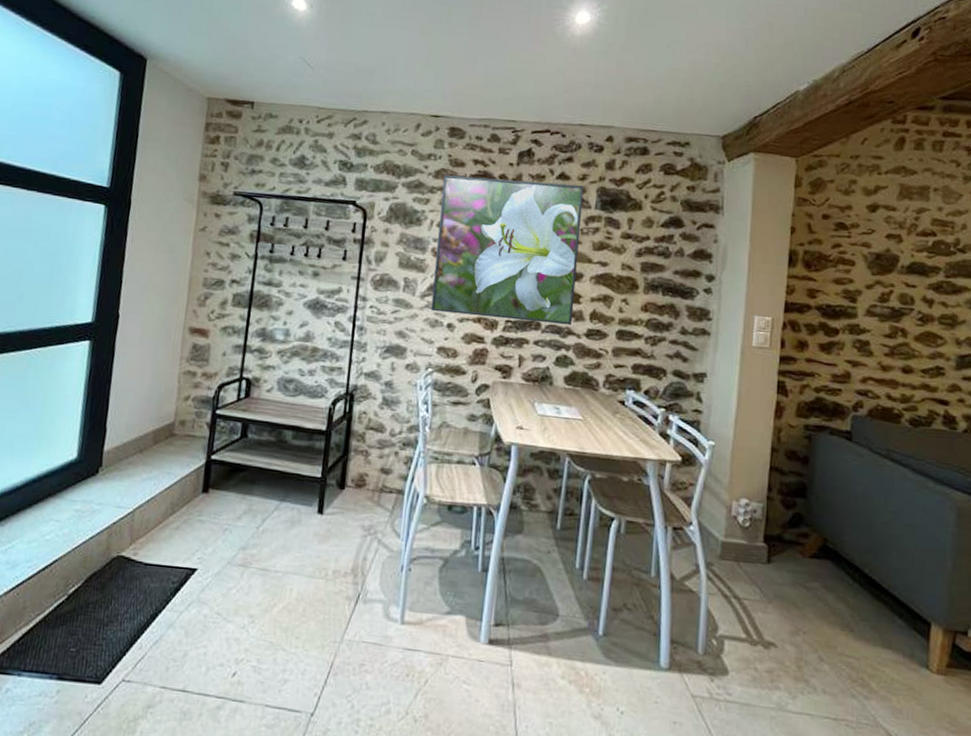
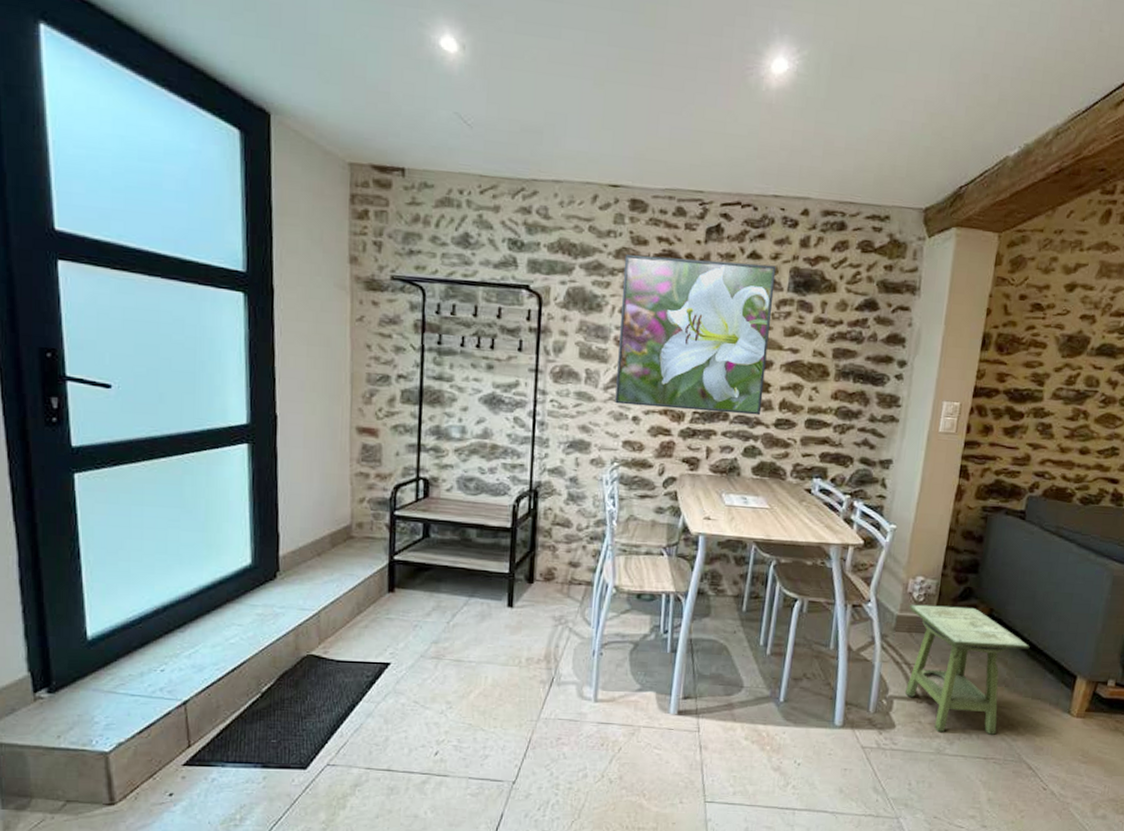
side table: none [735,529,873,690] -> present [904,604,1030,735]

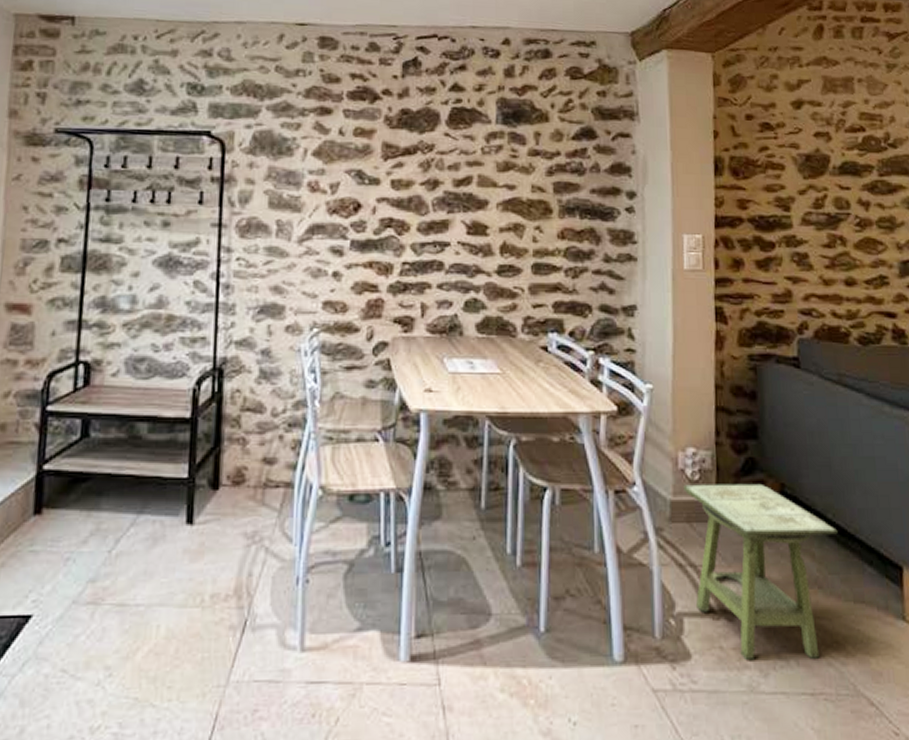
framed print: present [615,254,776,415] -> none [311,93,482,262]

